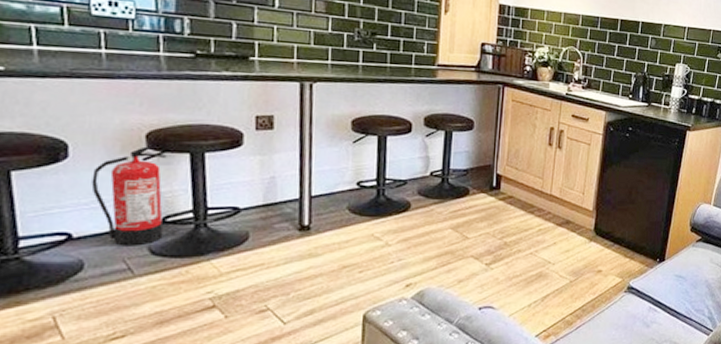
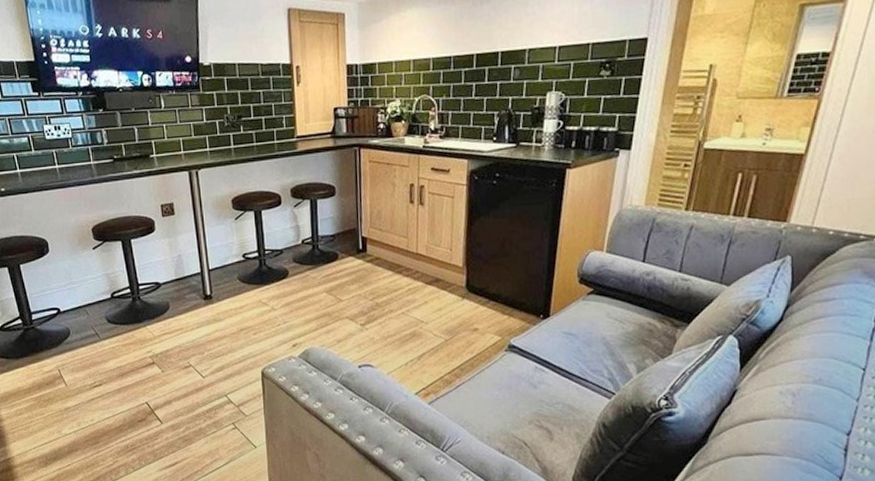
fire extinguisher: present [91,145,167,246] -> none [64,237,114,317]

